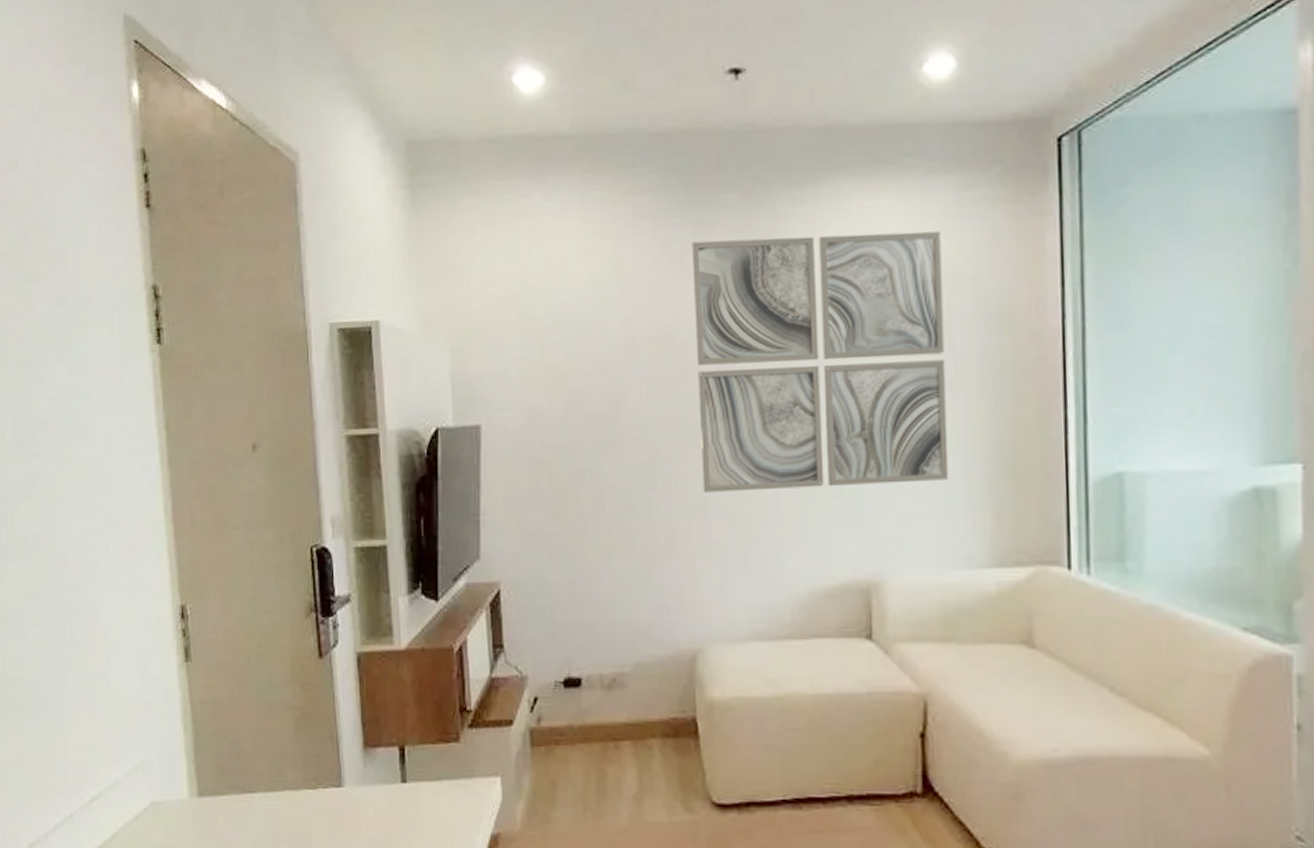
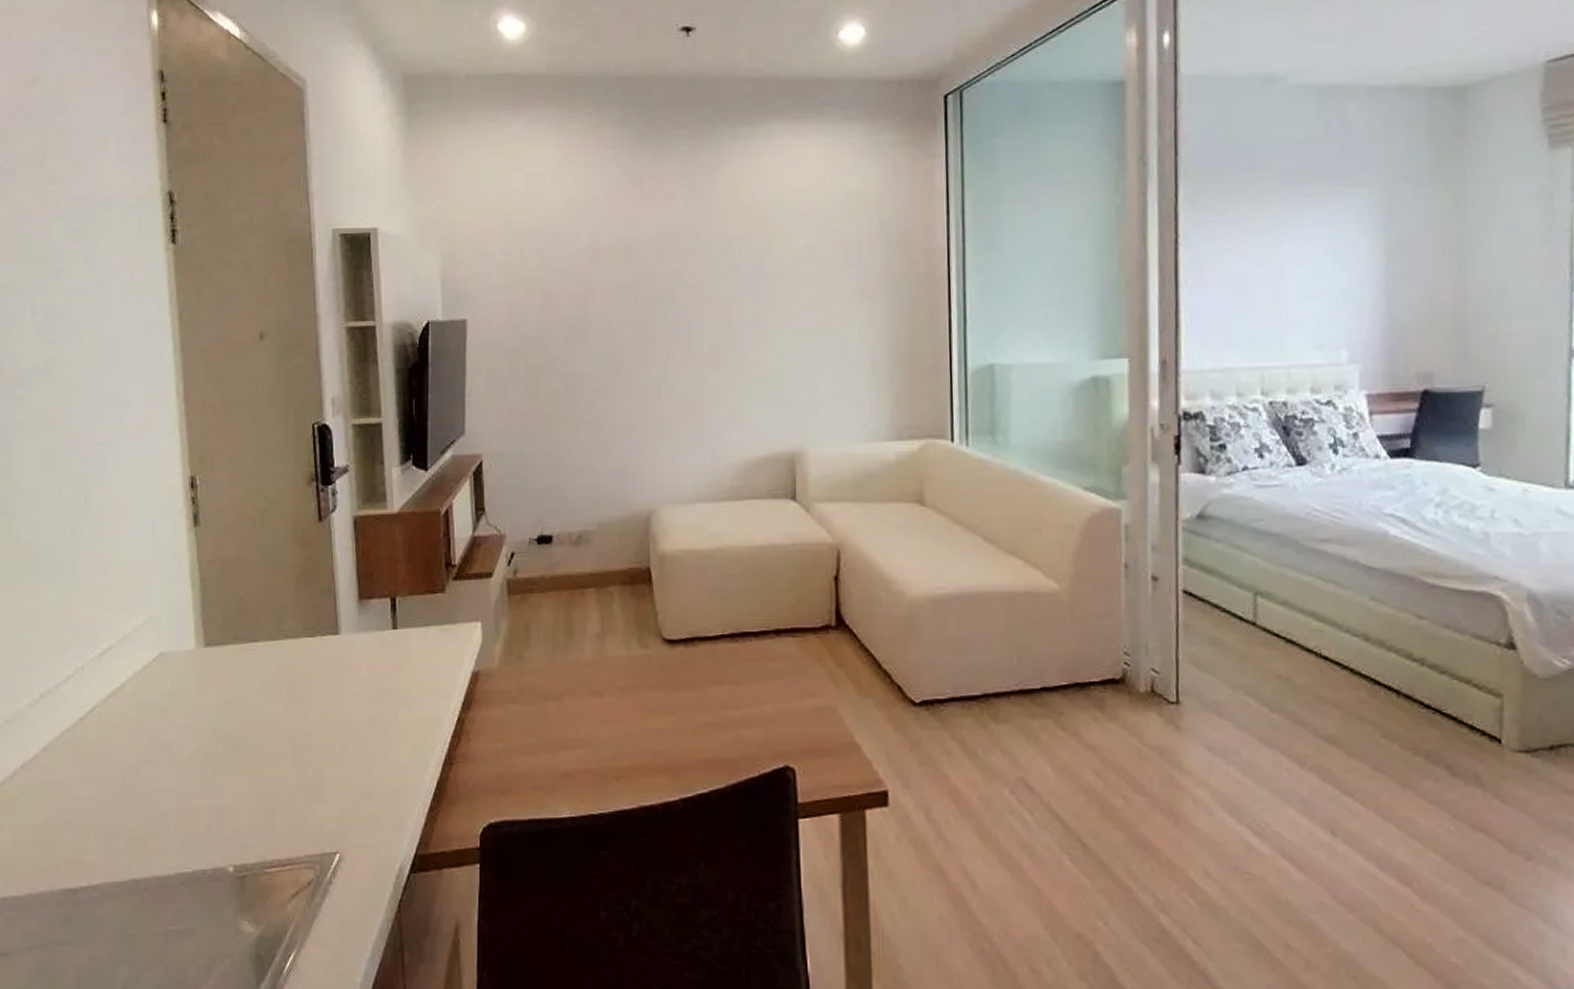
wall art: present [692,231,949,492] -> none [649,167,858,378]

